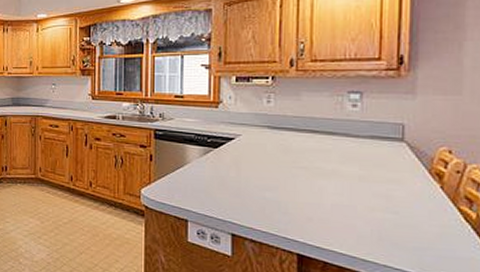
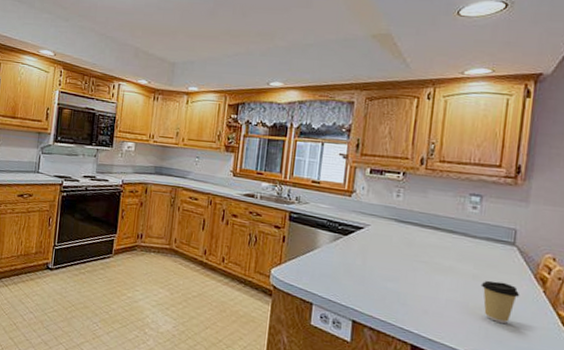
coffee cup: none [368,180,414,224] -> present [480,280,520,324]

